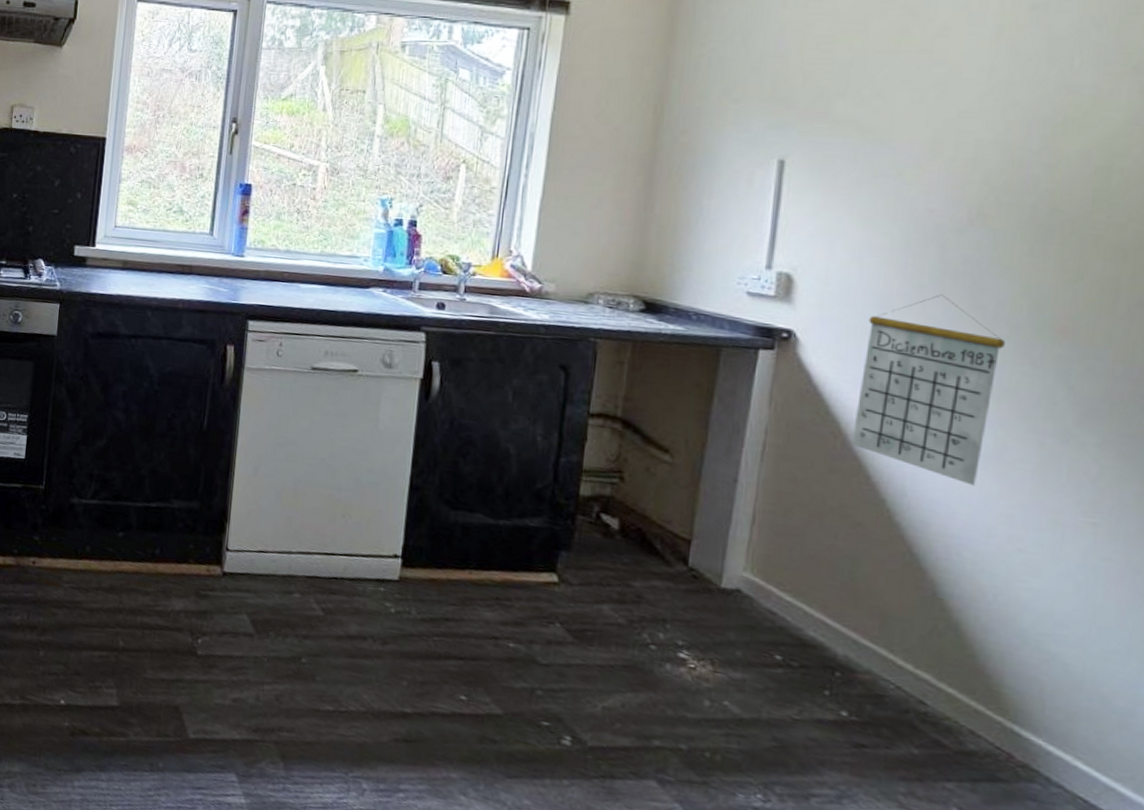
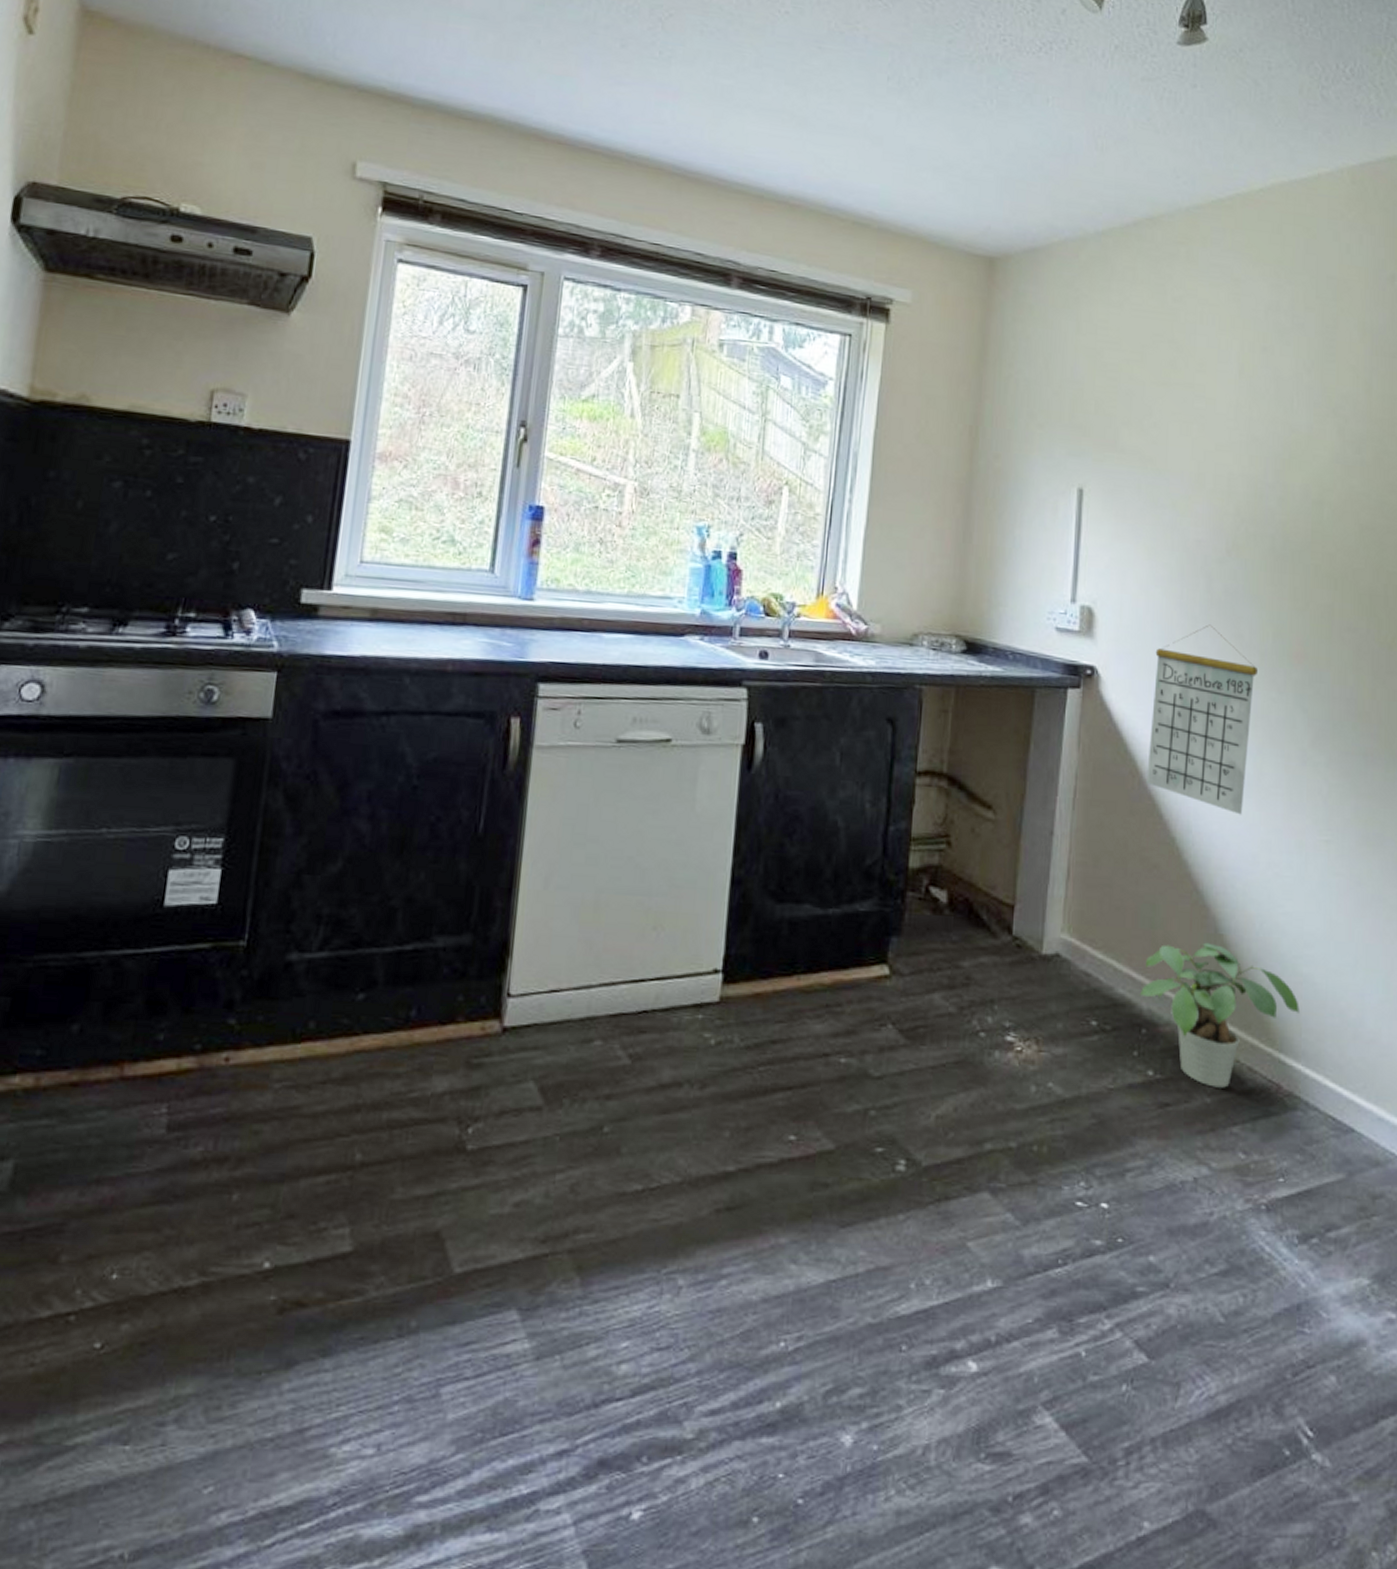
potted plant: none [833,598,1044,744] -> present [1139,942,1300,1088]

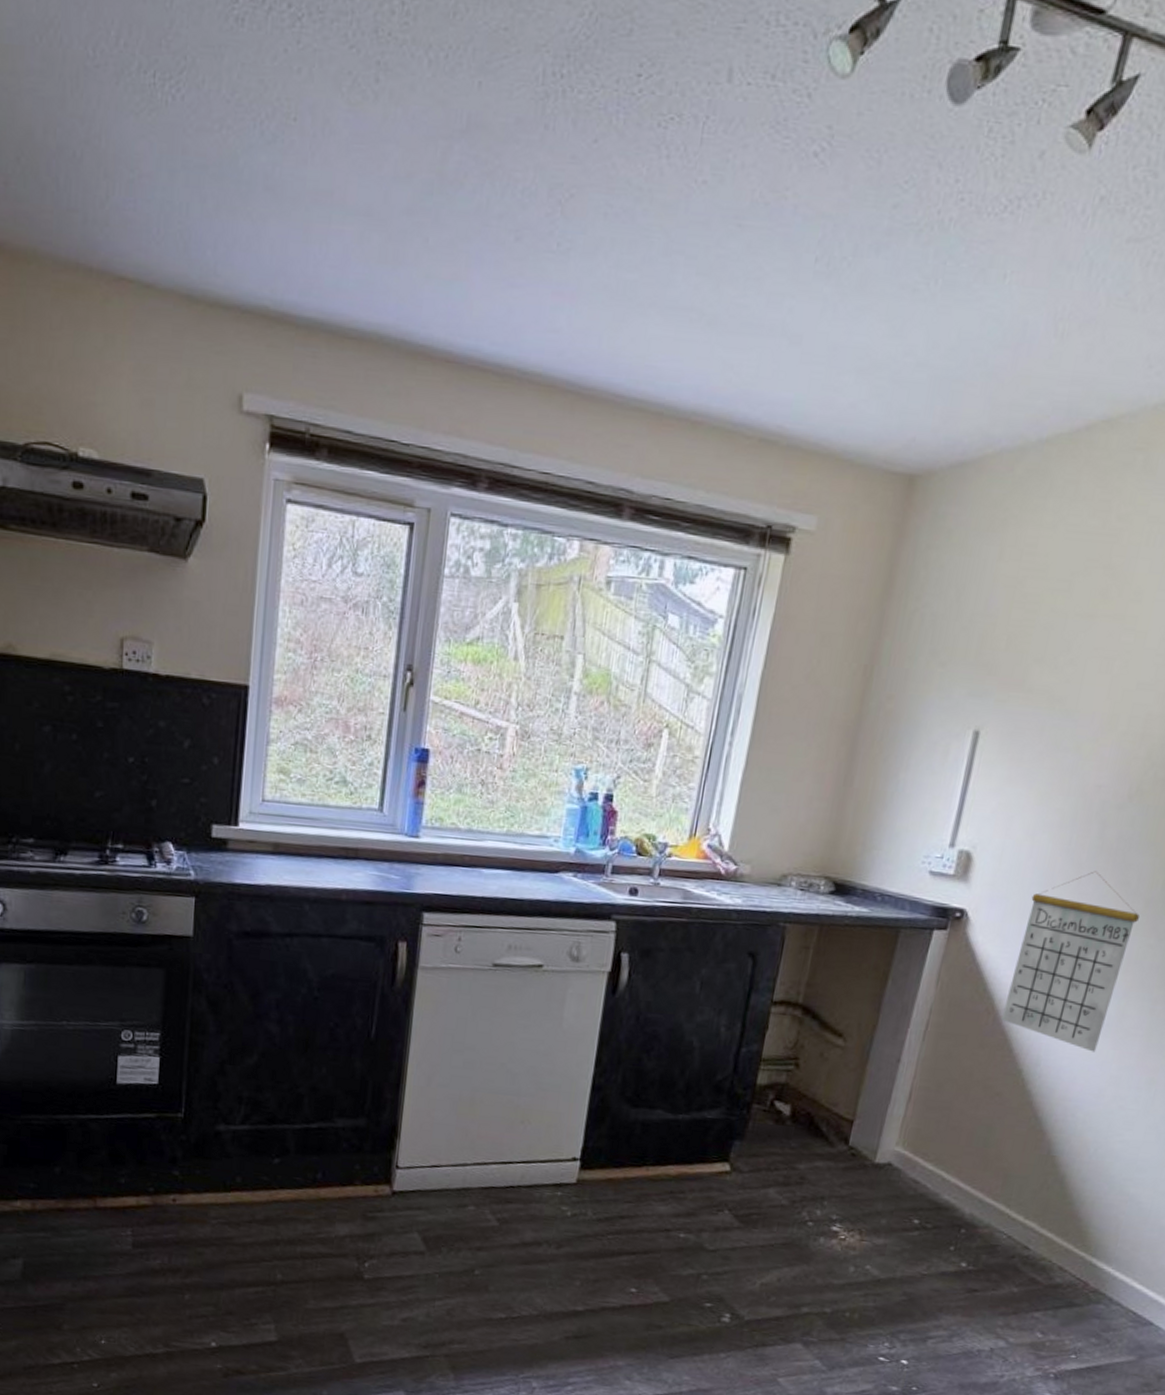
potted plant: present [1139,942,1300,1088] -> none [963,1161,1121,1282]

